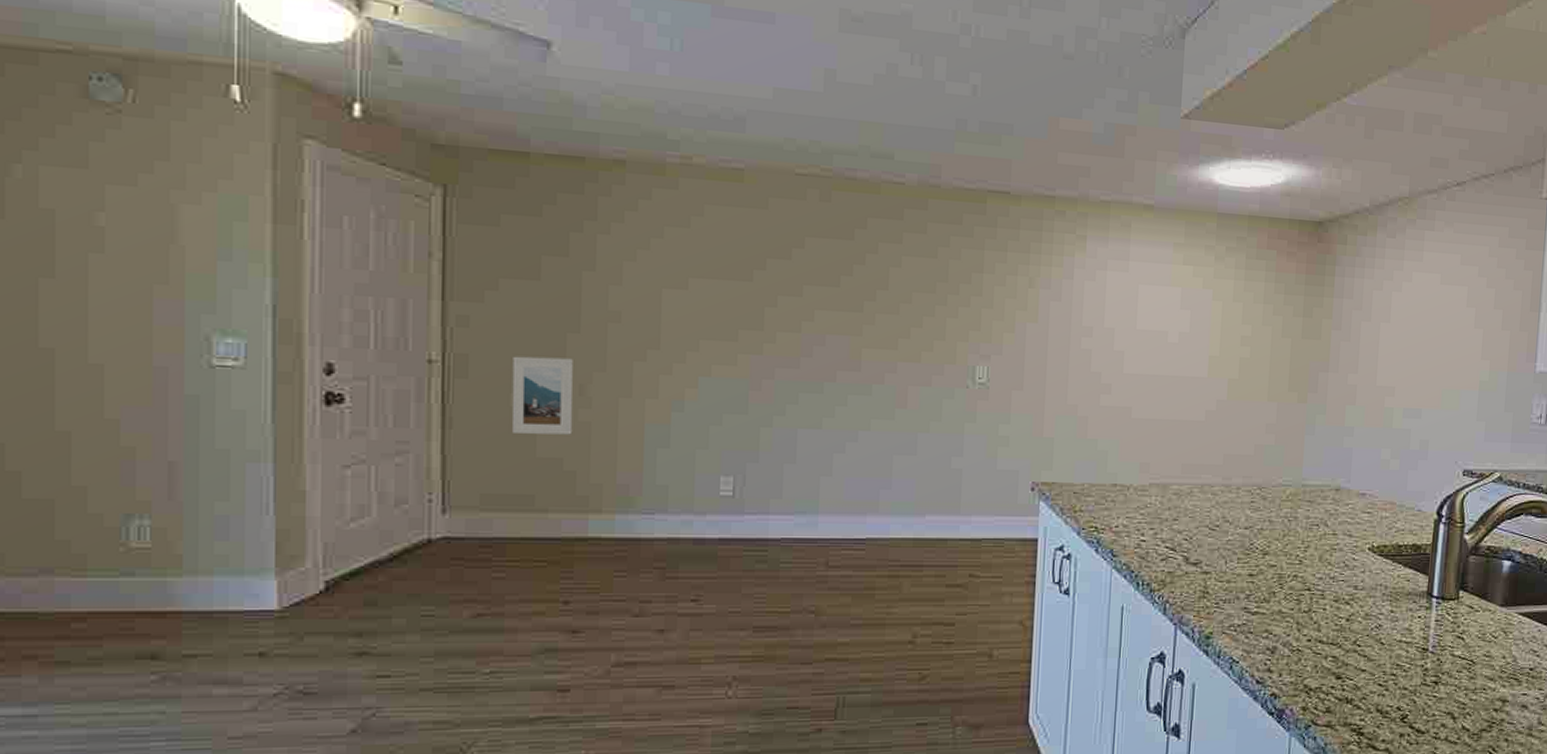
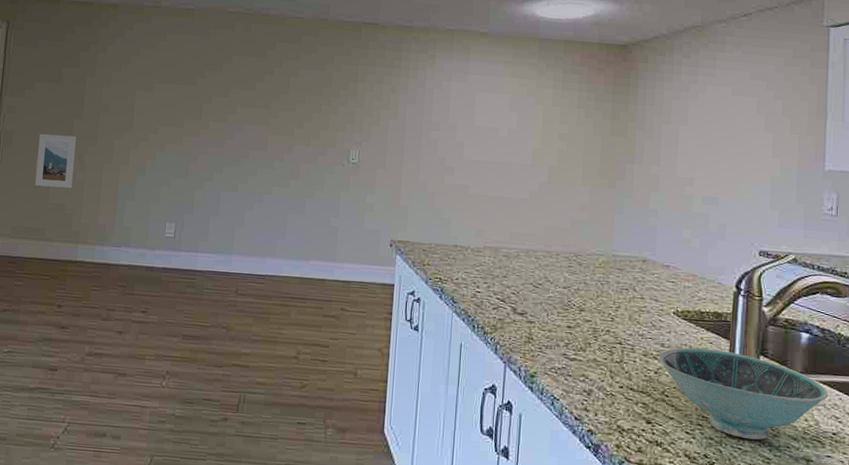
bowl: none [1352,588,1528,685] -> present [659,347,829,440]

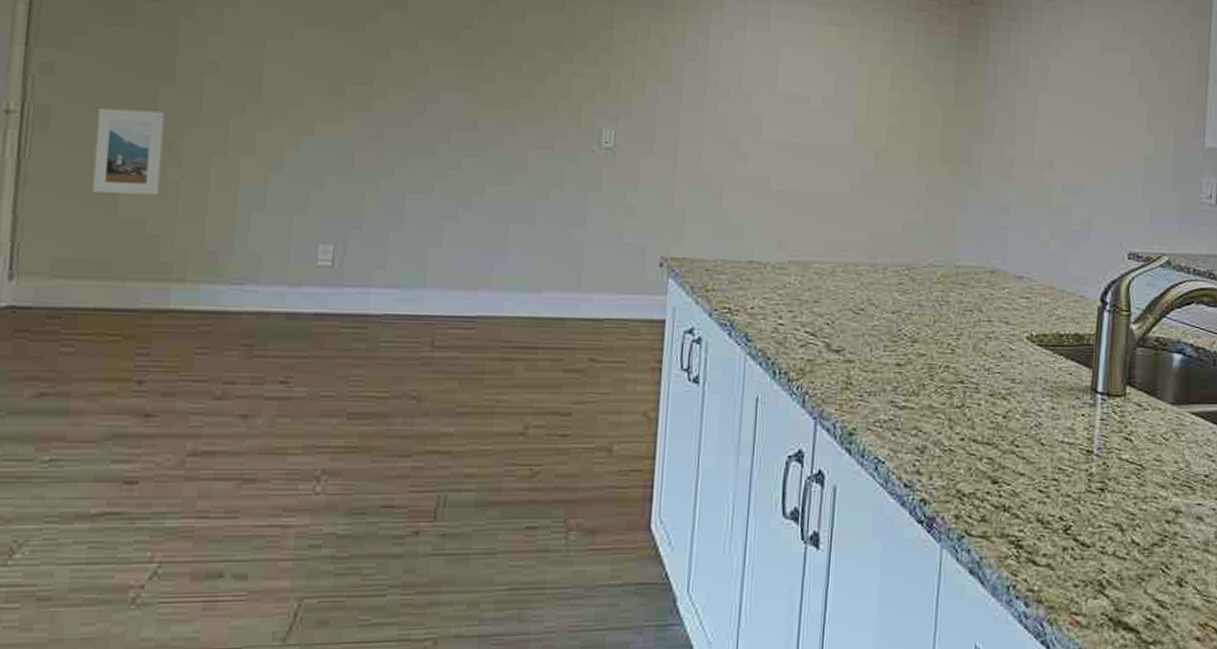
bowl: present [659,347,829,440] -> none [1009,382,1202,493]

